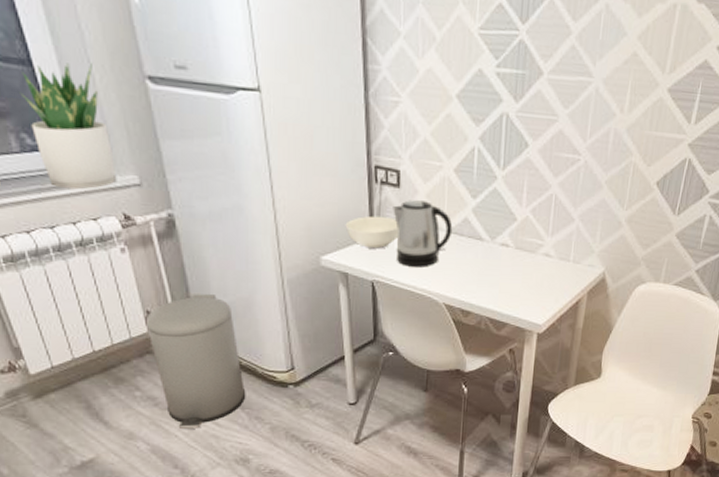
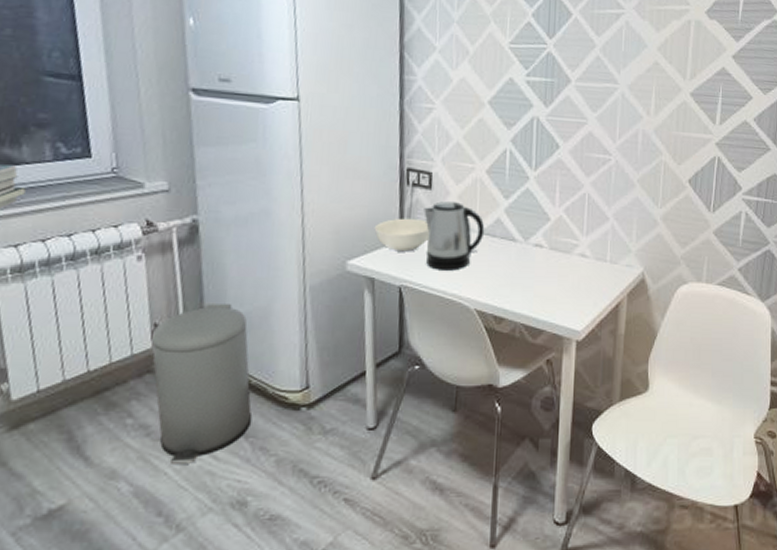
planter: present [20,63,116,190] -> none [64,78,146,197]

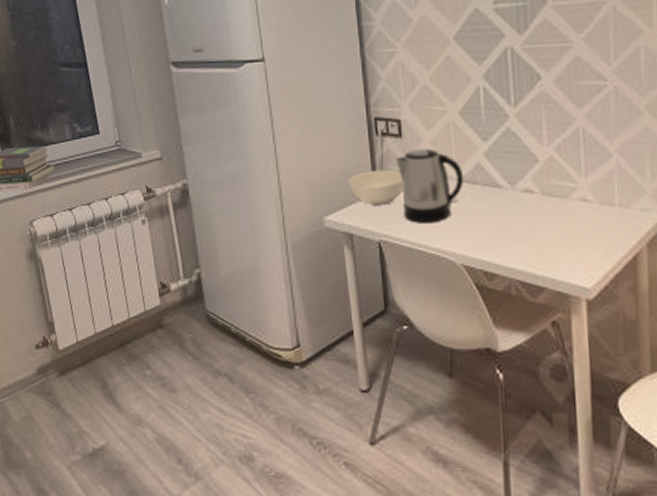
pedal bin: present [150,303,252,464] -> none [159,261,251,416]

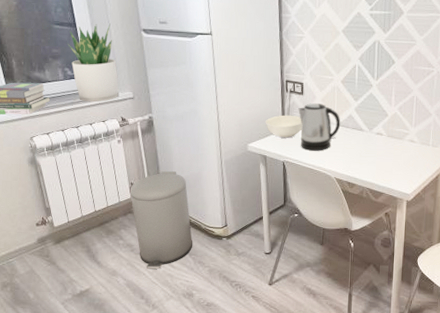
planter: none [76,58,142,168] -> present [67,23,119,103]
pedal bin: none [159,261,251,416] -> present [129,170,193,269]

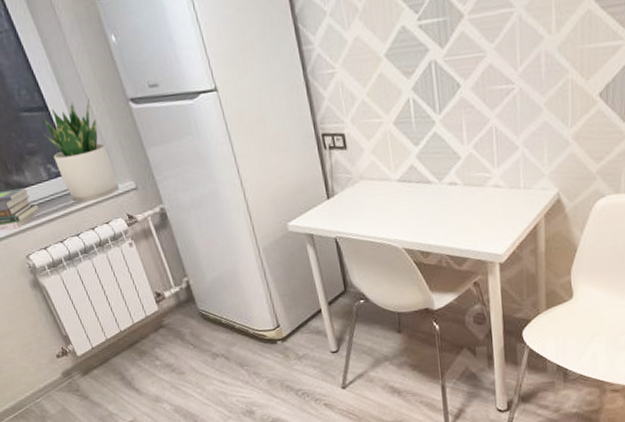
pedal bin: present [129,170,193,269] -> none [155,269,243,389]
bowl: present [265,115,302,138] -> none [304,177,352,209]
kettle: present [298,102,341,151] -> none [343,156,401,219]

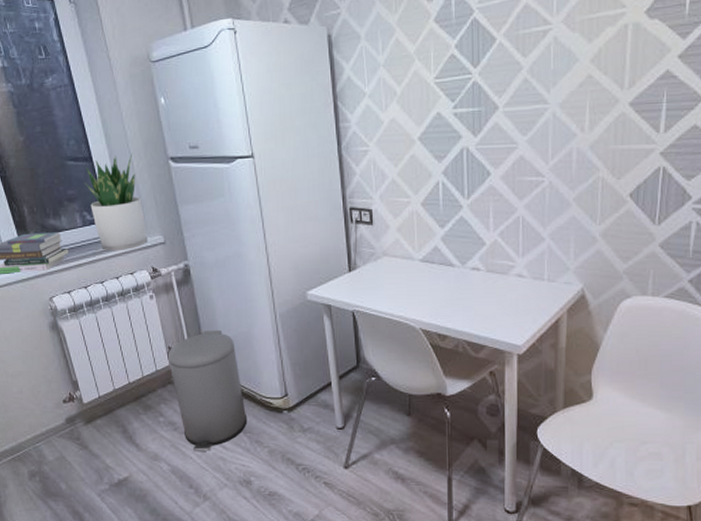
pedal bin: none [155,269,243,389] -> present [167,329,248,451]

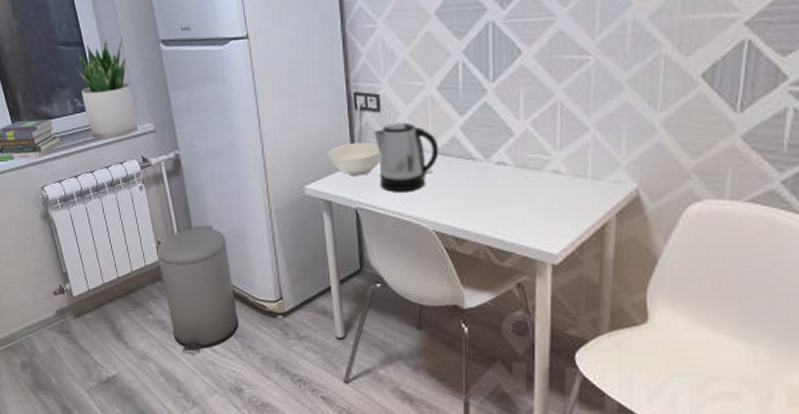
bowl: none [326,251,374,281] -> present [327,142,380,175]
kettle: none [368,233,424,296] -> present [374,121,439,192]

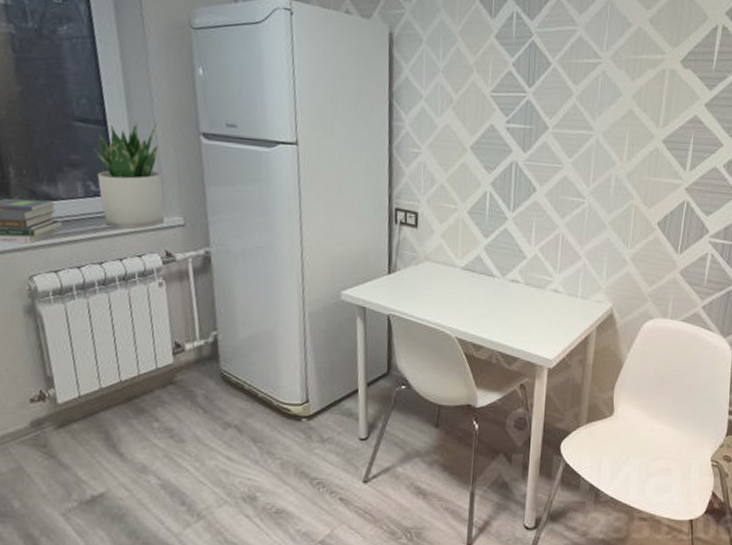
pedal bin: present [157,224,239,354] -> none [172,325,260,463]
bowl: present [327,142,380,175] -> none [365,253,415,284]
kettle: present [374,121,439,192] -> none [410,238,466,302]

